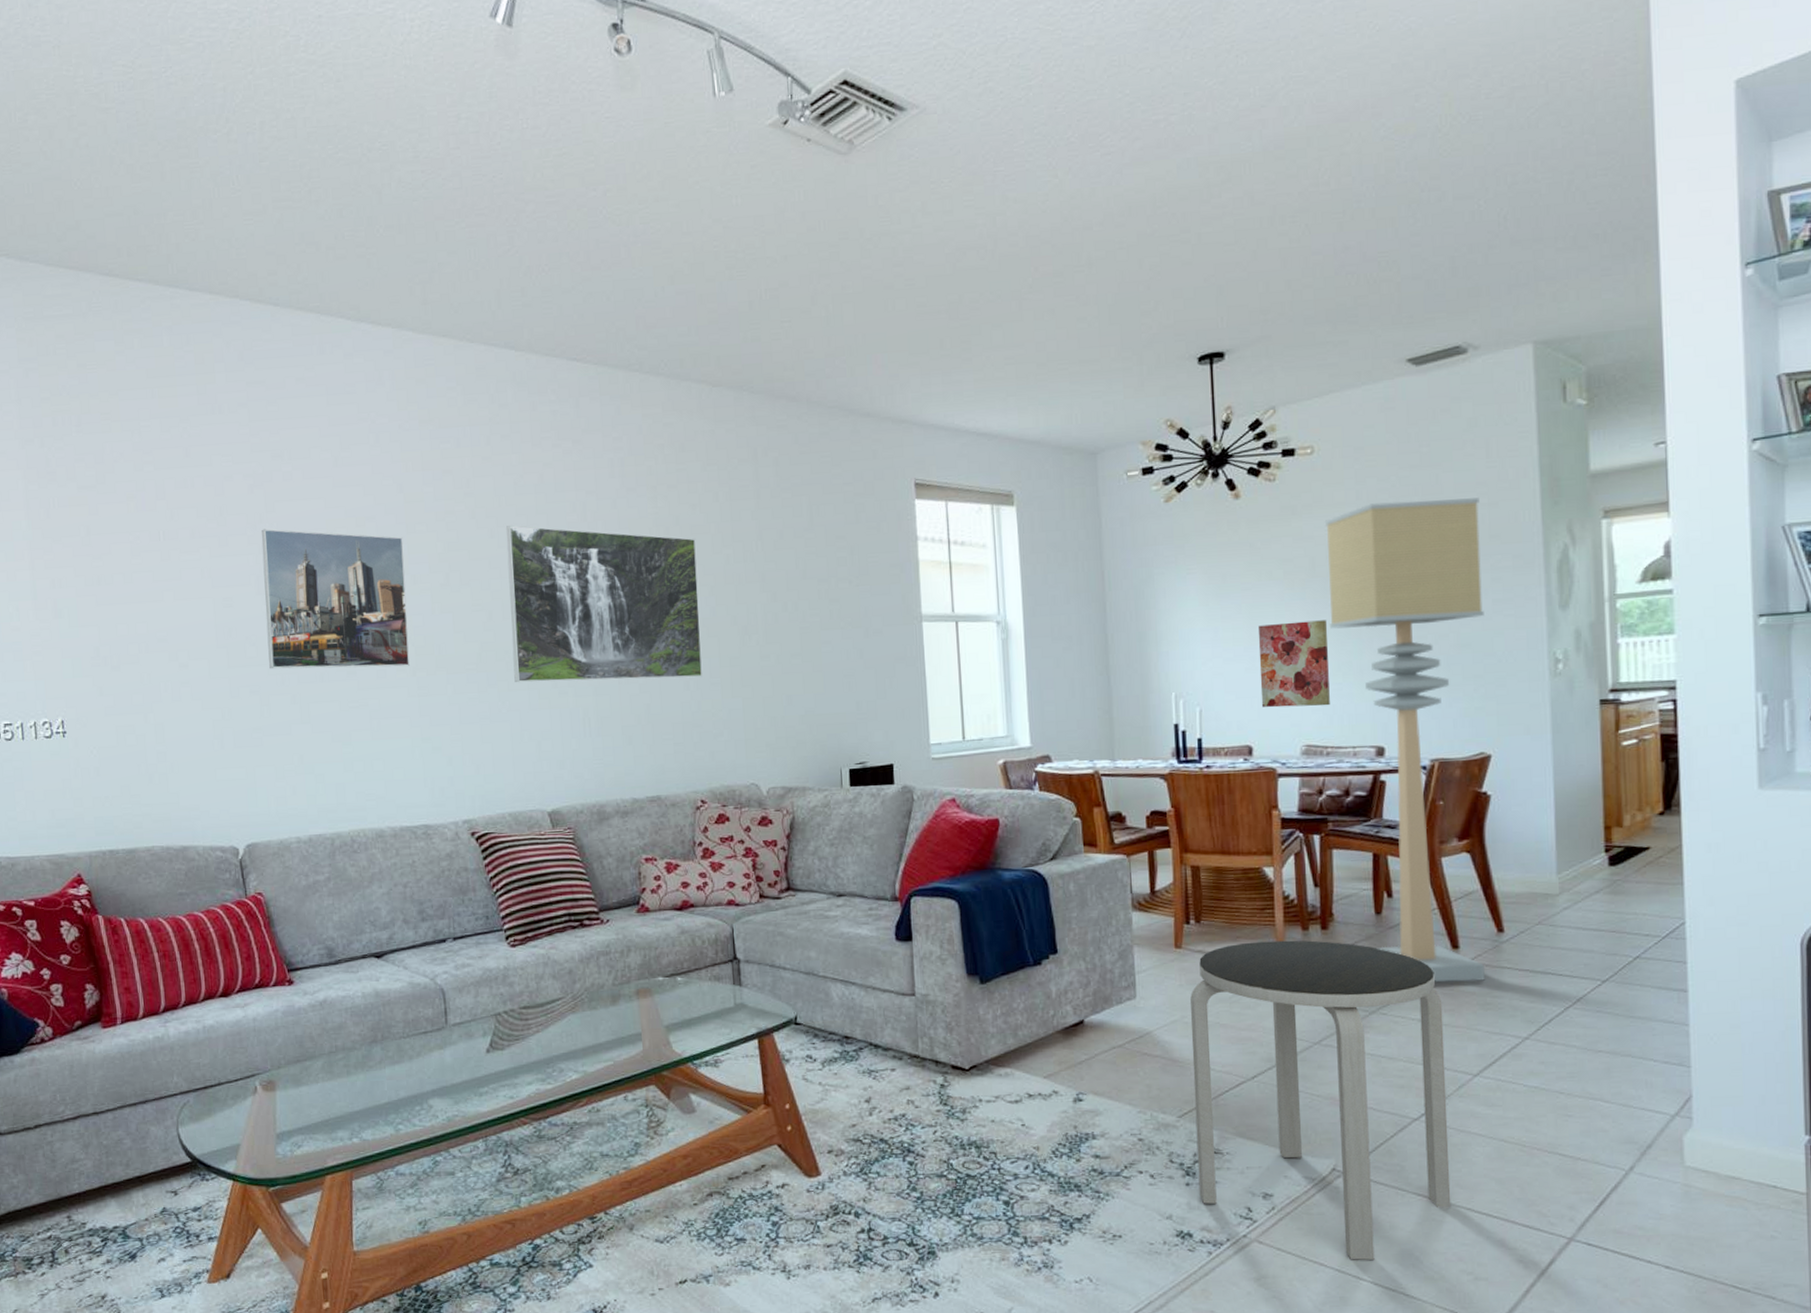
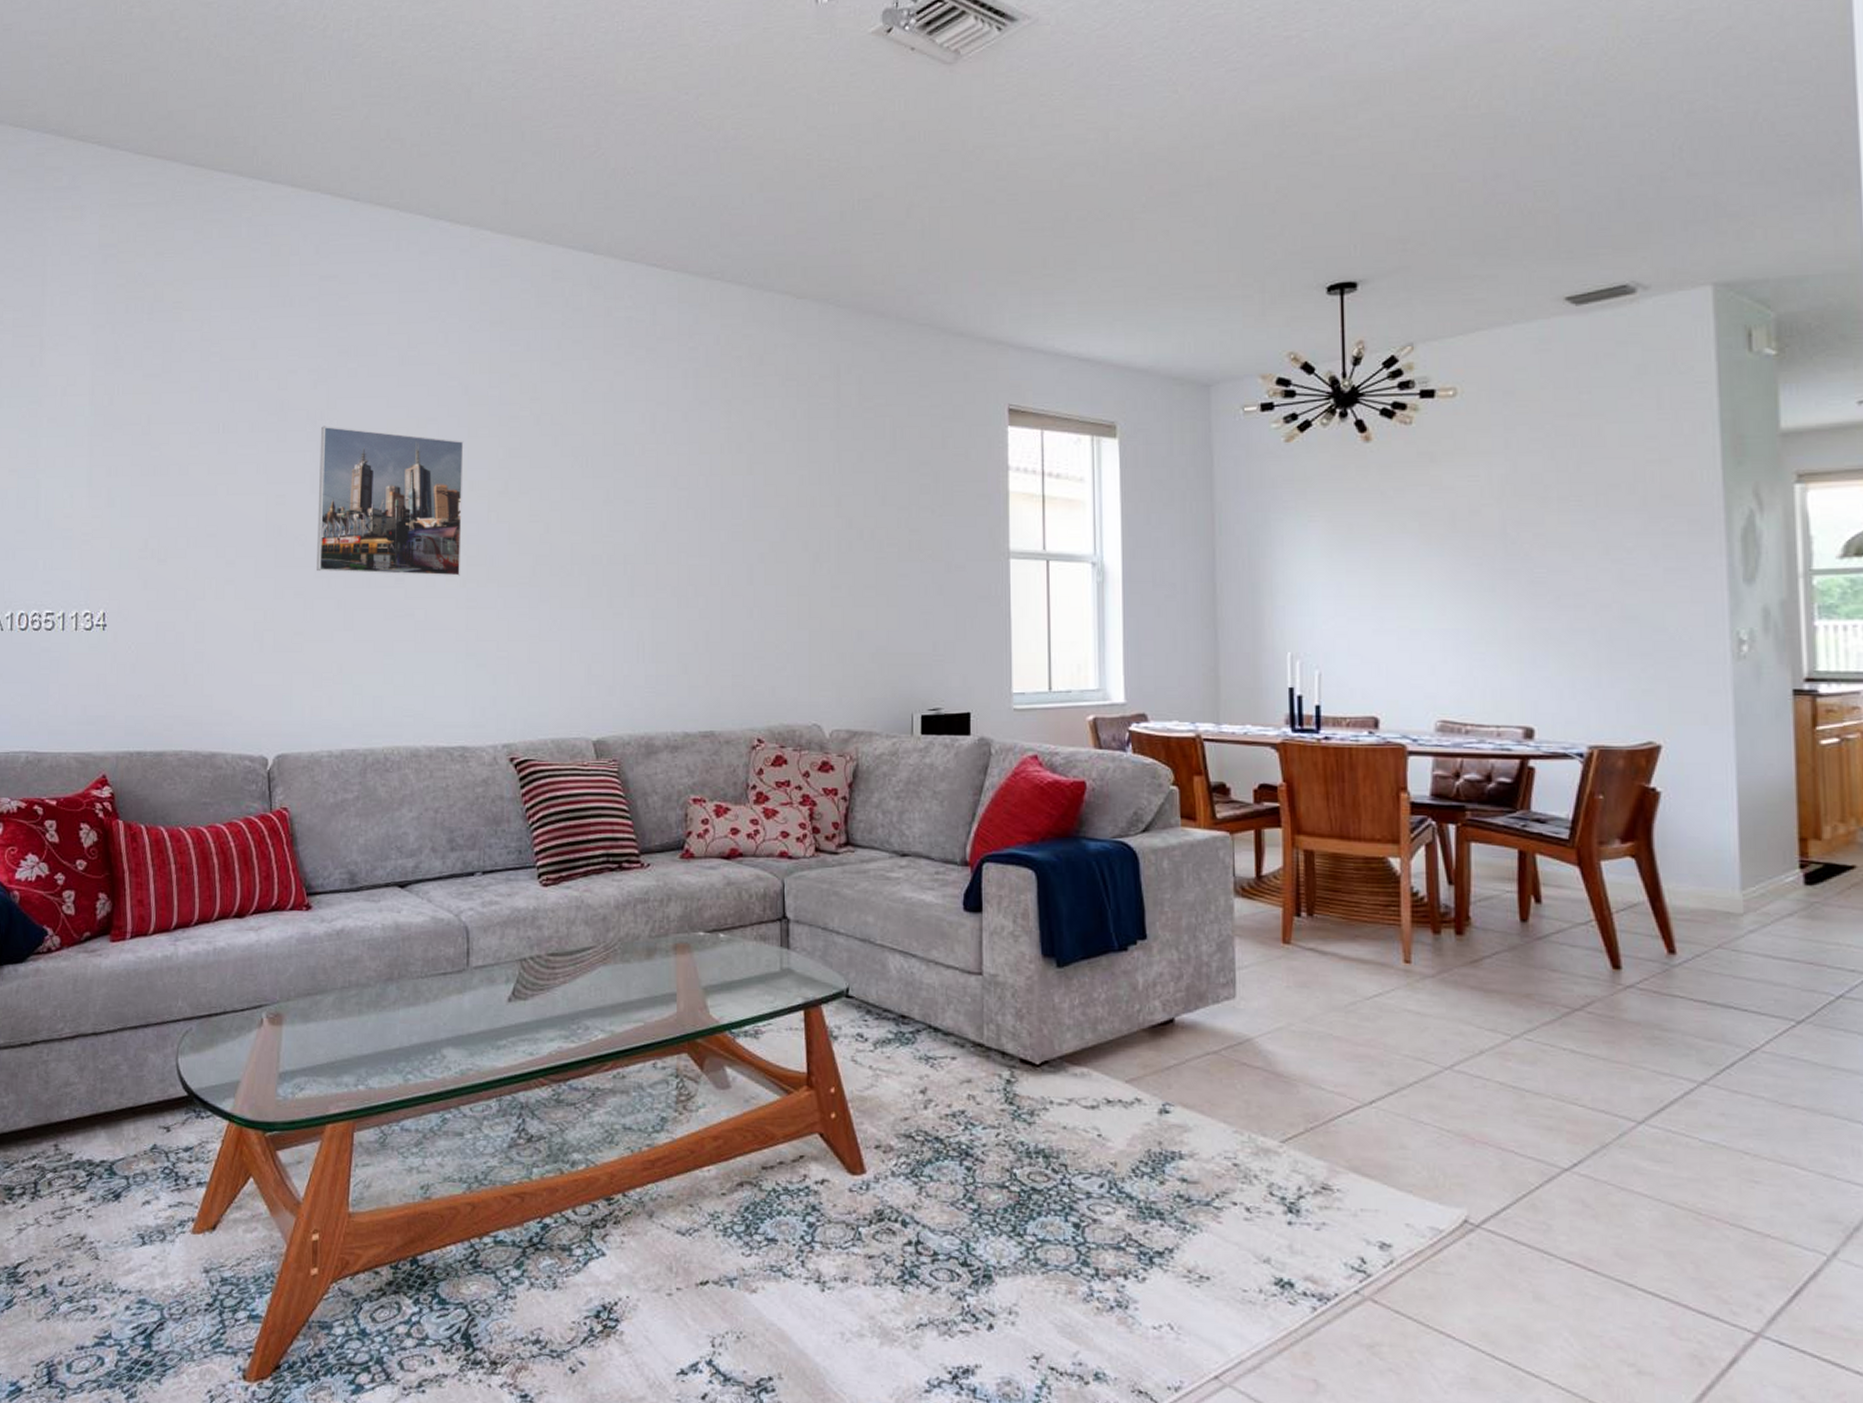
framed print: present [506,525,703,683] -> none [568,434,769,605]
side table: present [1190,940,1451,1261] -> none [1298,943,1609,1338]
wall art: present [1258,620,1330,708] -> none [1388,581,1470,678]
floor lamp: present [1325,498,1485,983] -> none [1469,453,1654,1010]

